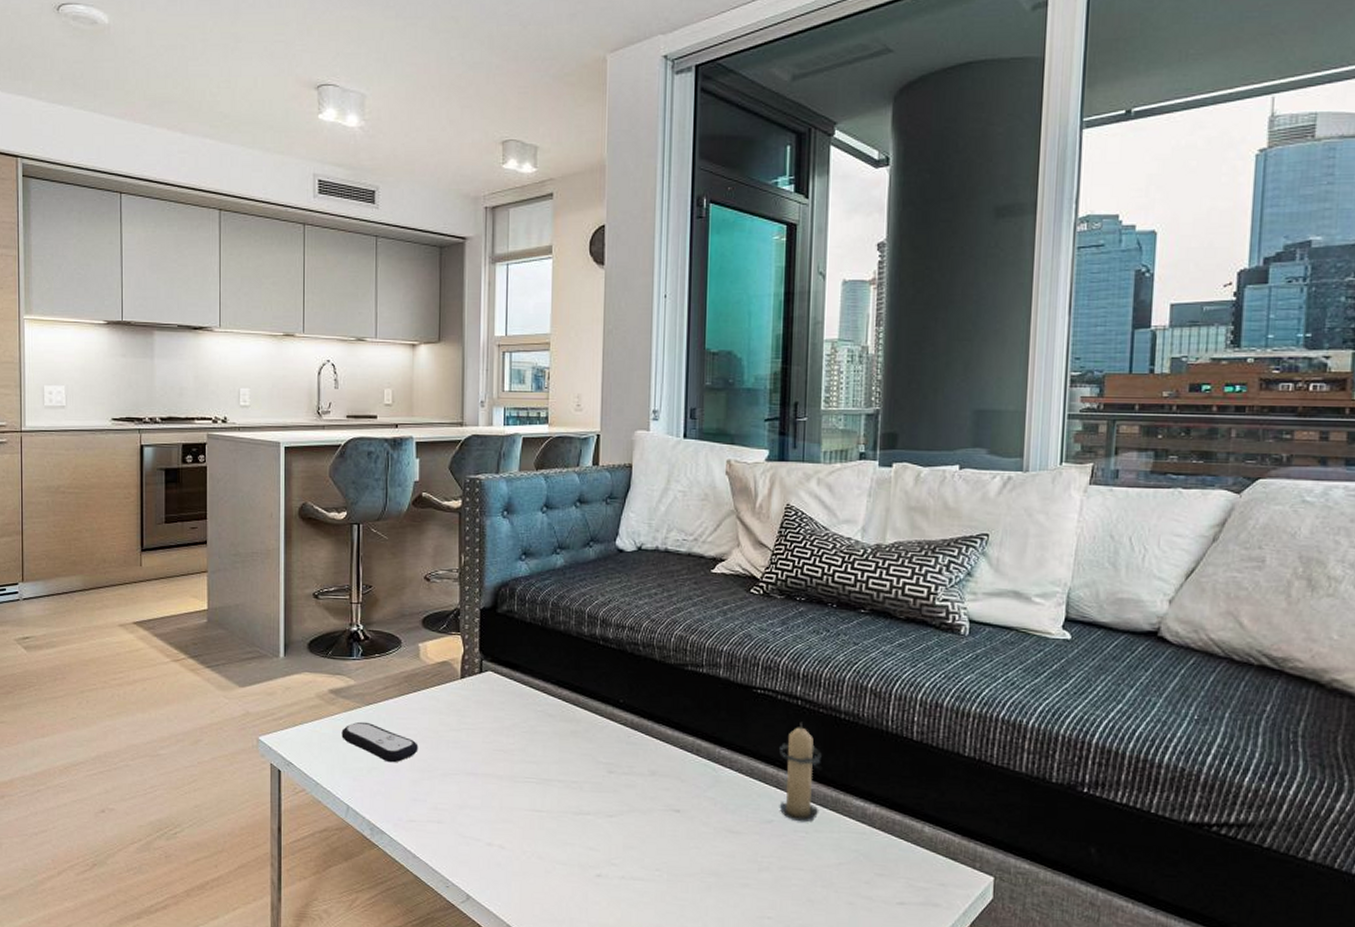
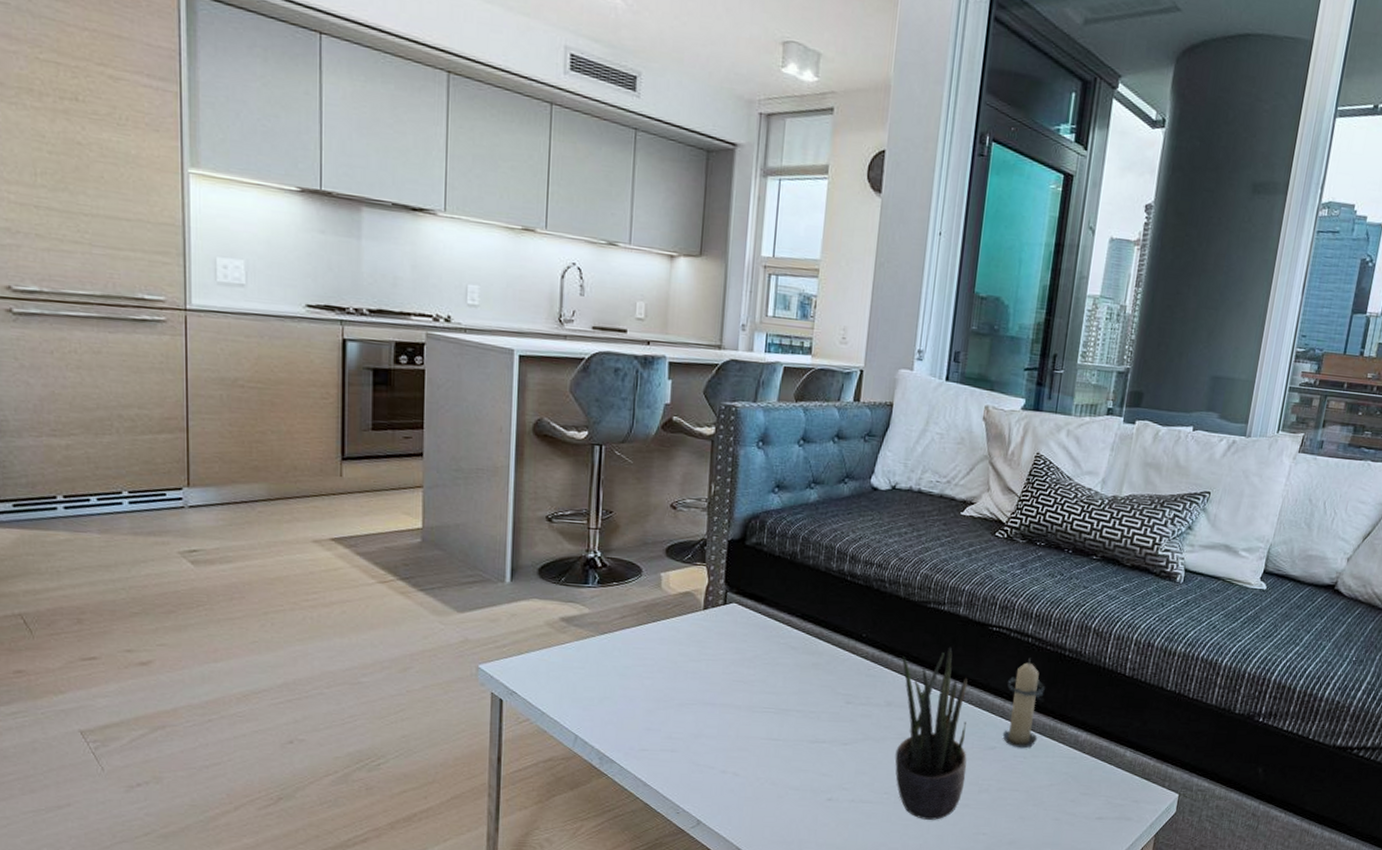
remote control: present [341,721,418,763] -> none [572,651,655,693]
potted plant: none [663,711,743,901] -> present [895,647,968,820]

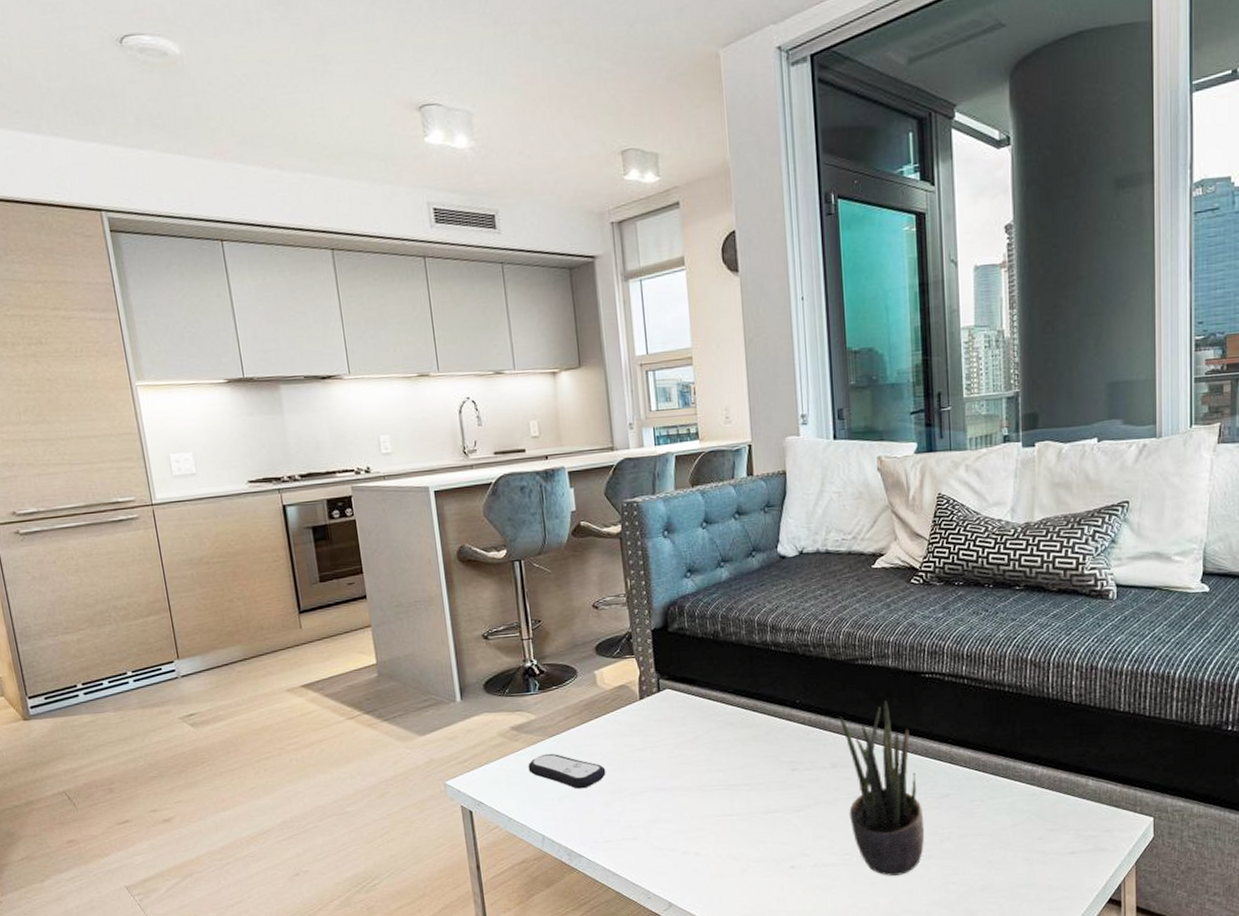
remote control: none [572,651,655,693] -> present [528,753,606,789]
candle: present [1002,657,1045,749] -> none [951,699,992,792]

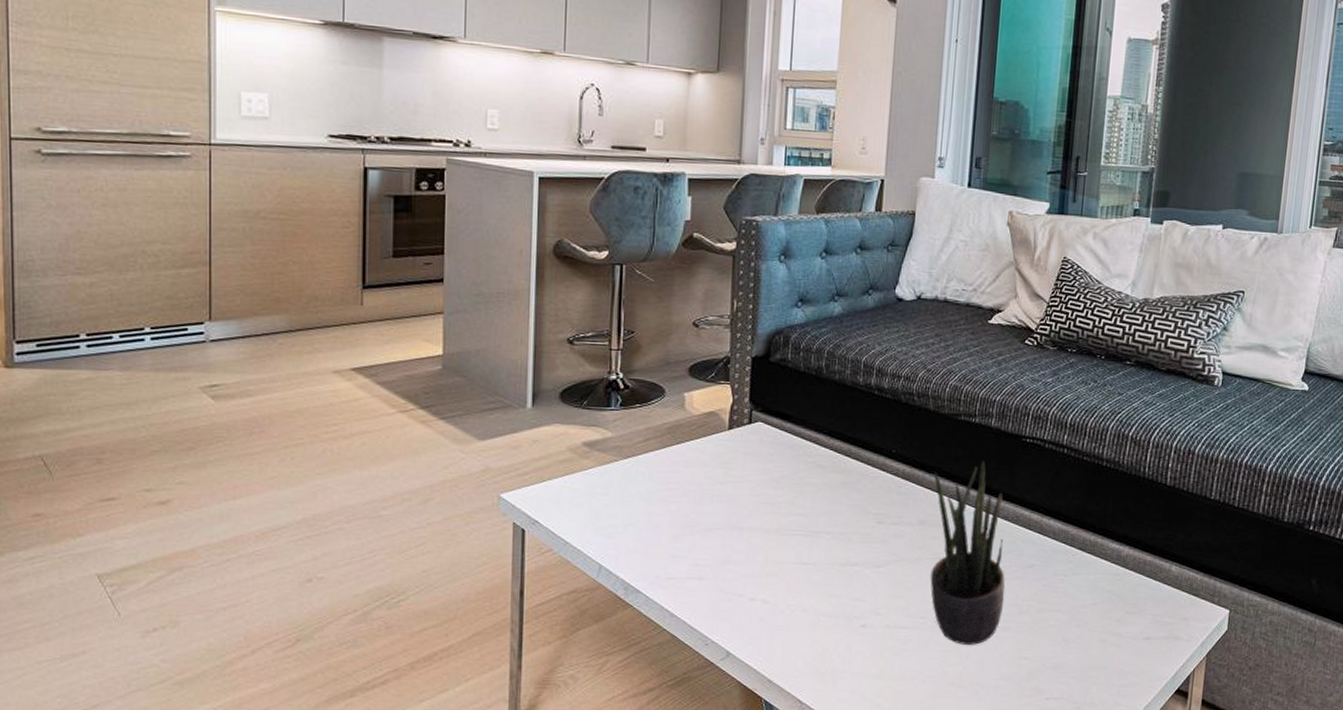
remote control: present [528,753,606,789] -> none [595,476,680,519]

